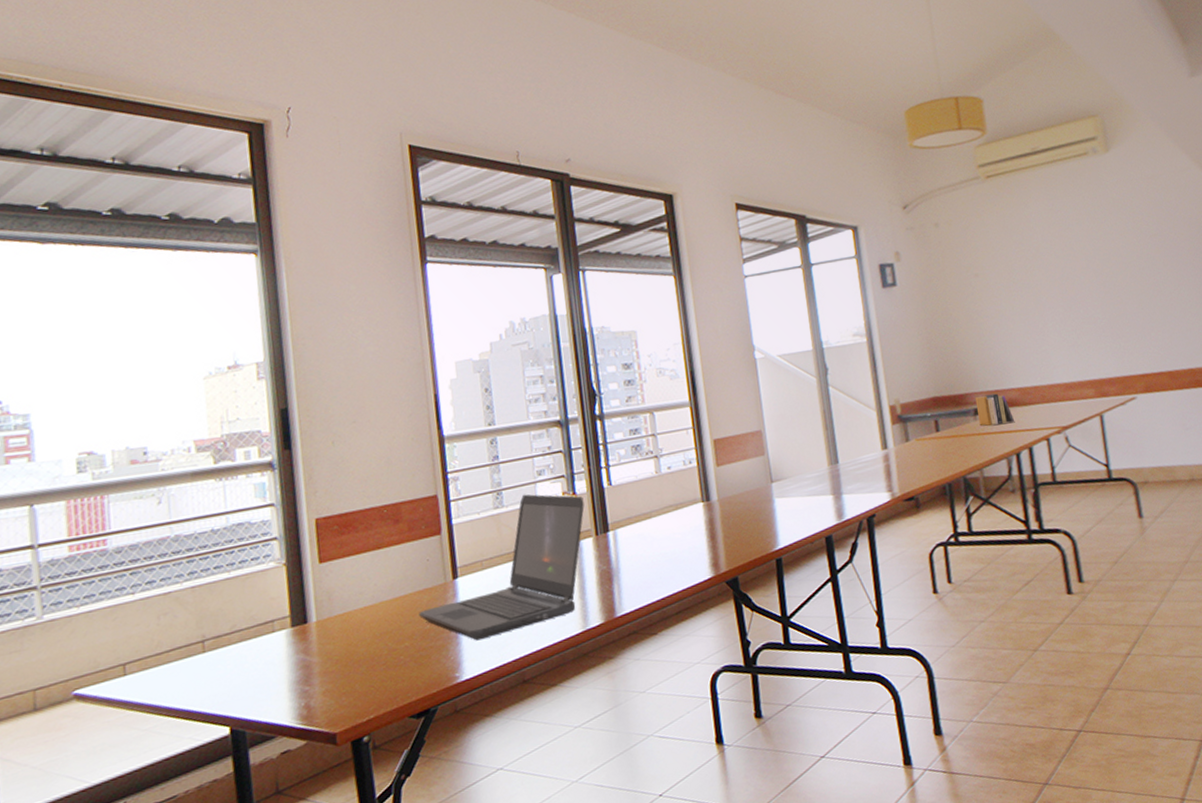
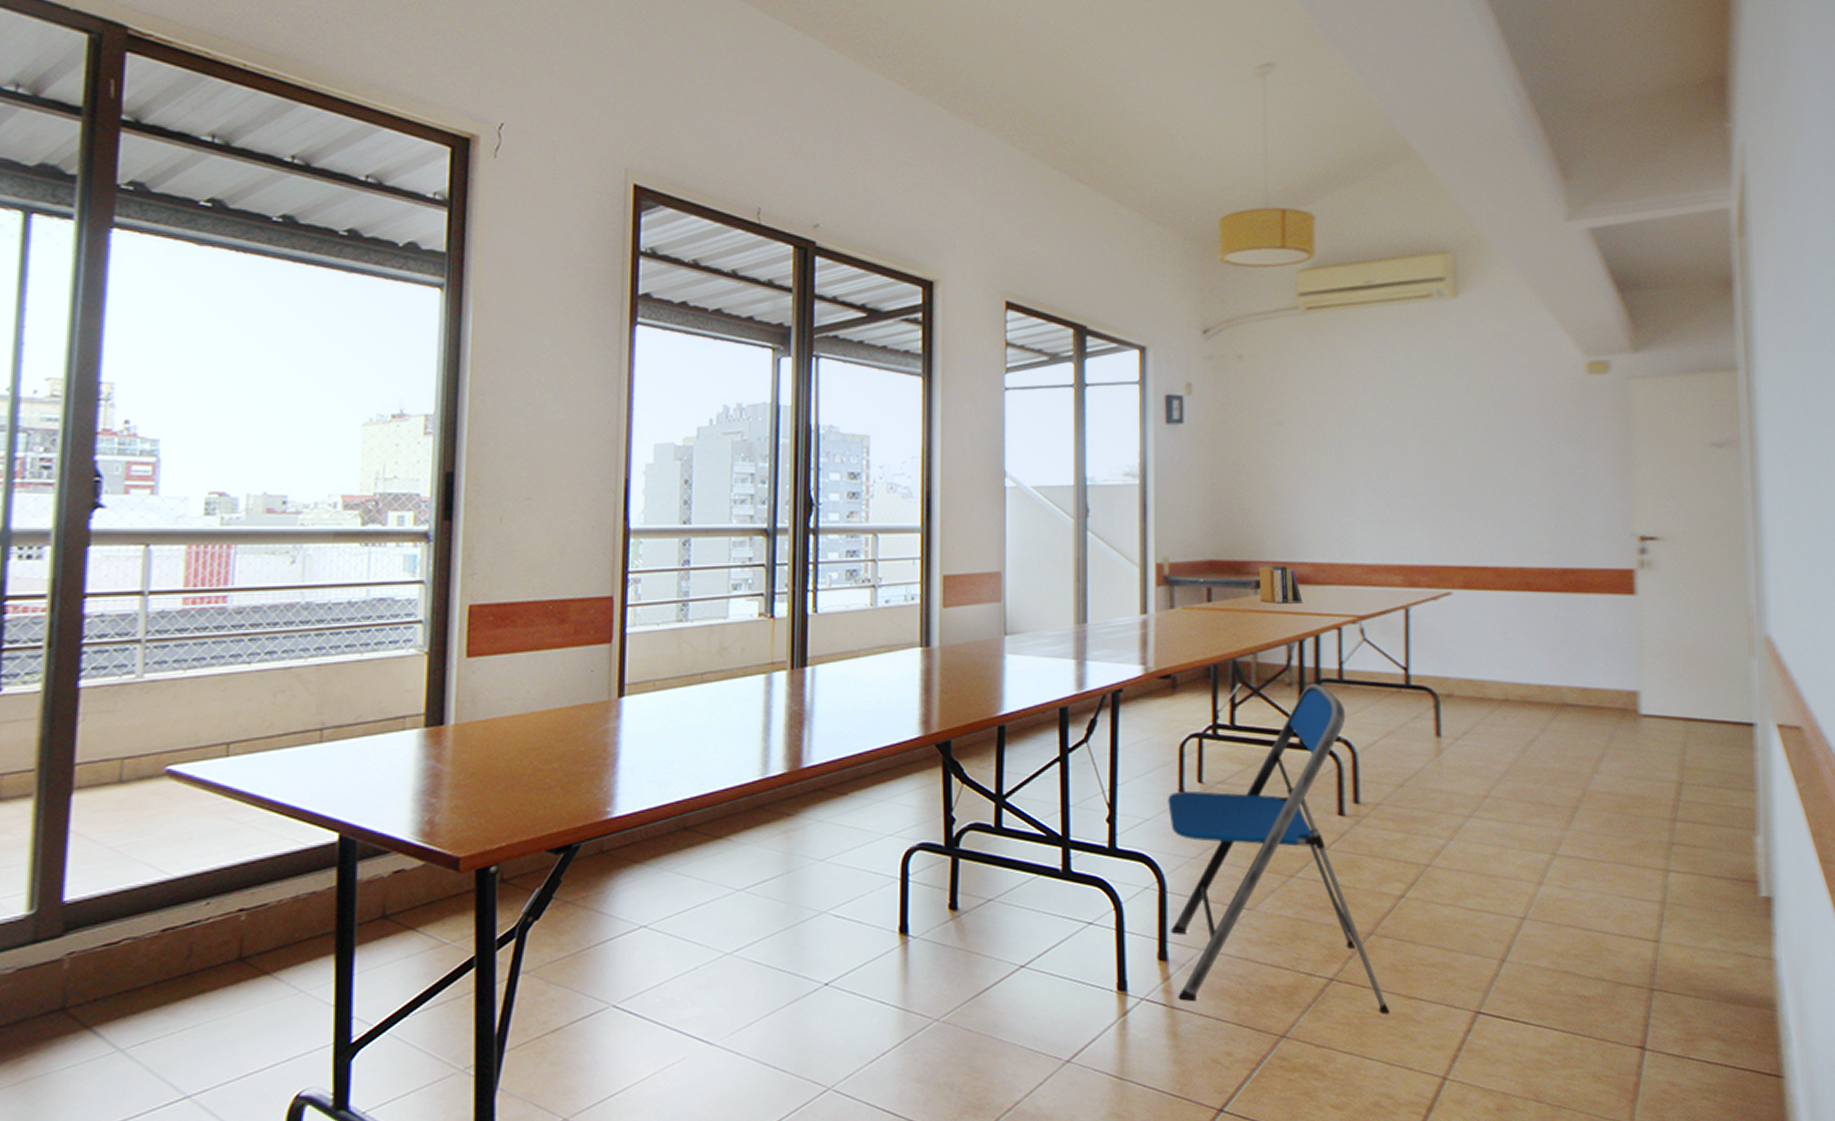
laptop computer: present [419,494,585,641] -> none [574,609,782,773]
folding chair: none [925,487,1130,766] -> present [1168,684,1389,1013]

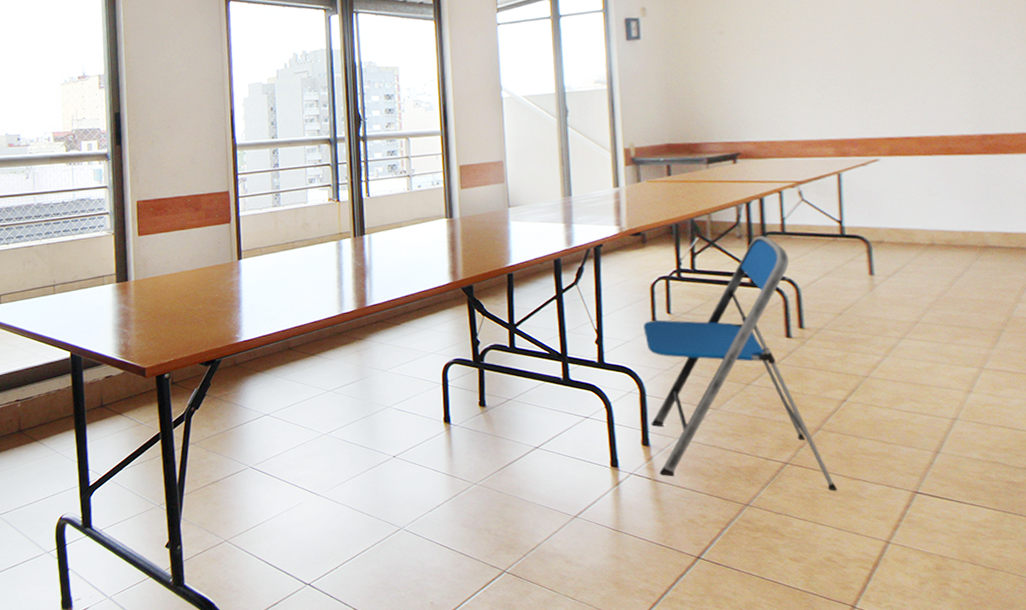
books: present [1259,566,1303,604] -> none [709,145,748,175]

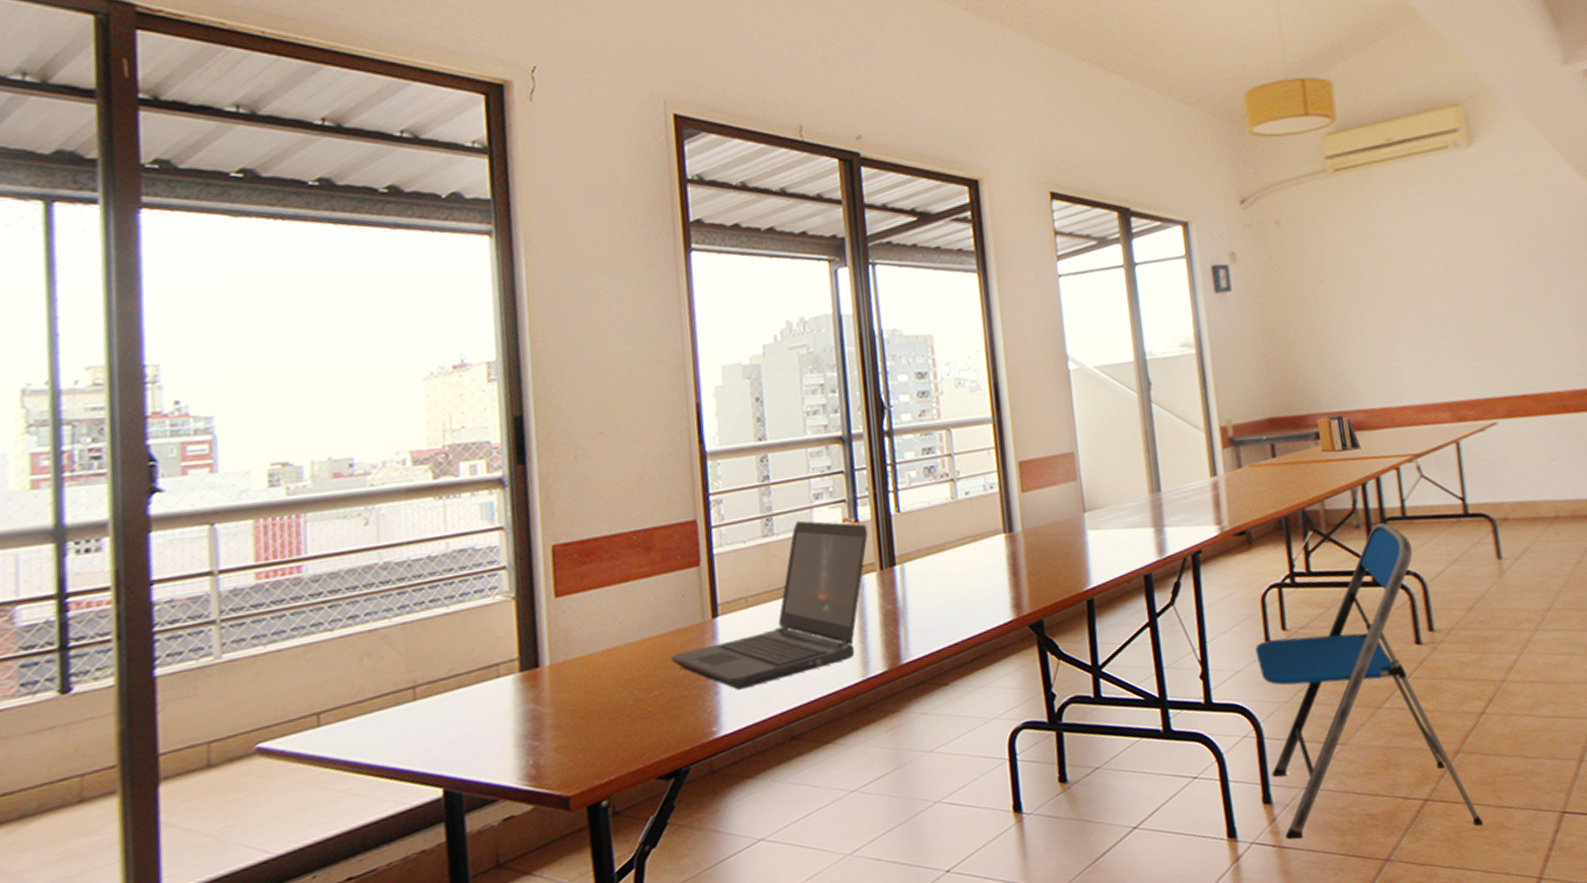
laptop computer: none [210,197,346,311] -> present [671,520,868,690]
books: none [709,145,748,175] -> present [1317,415,1361,452]

